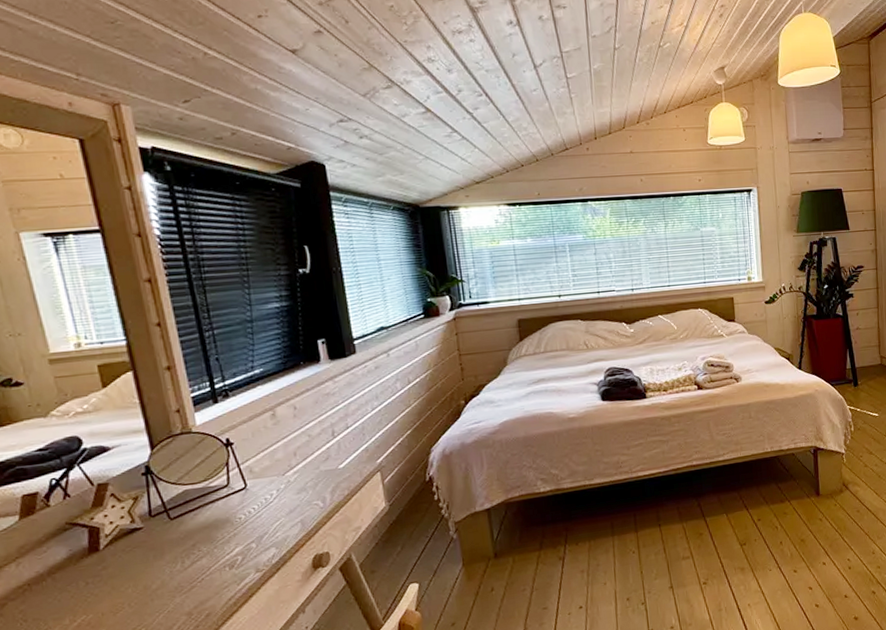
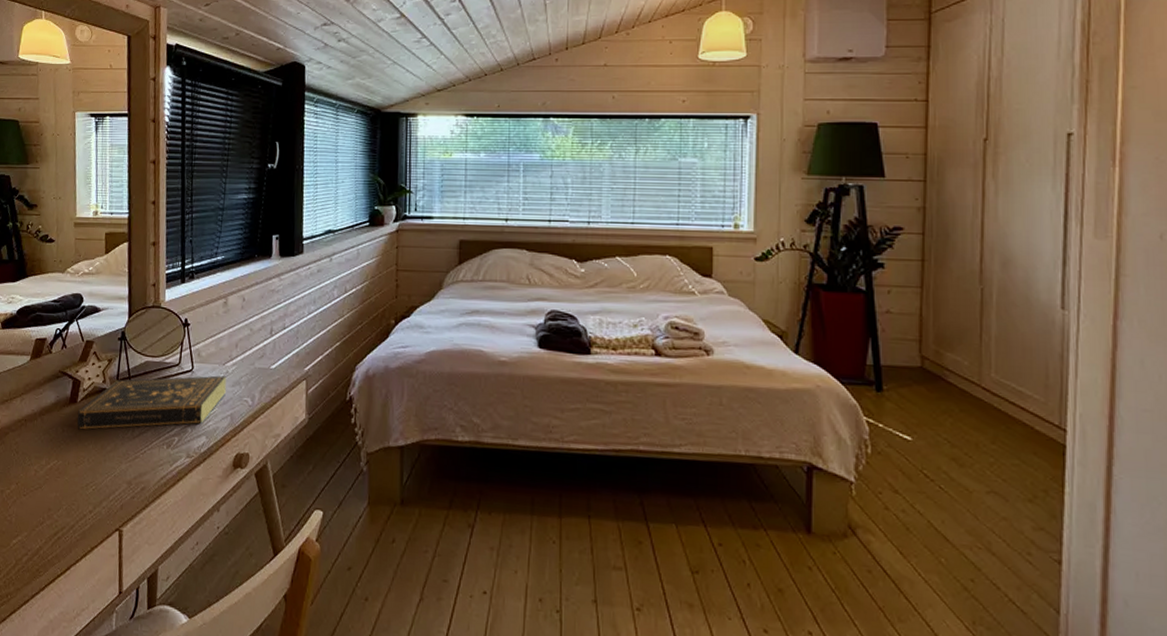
book: none [102,485,292,578] -> present [77,375,227,430]

